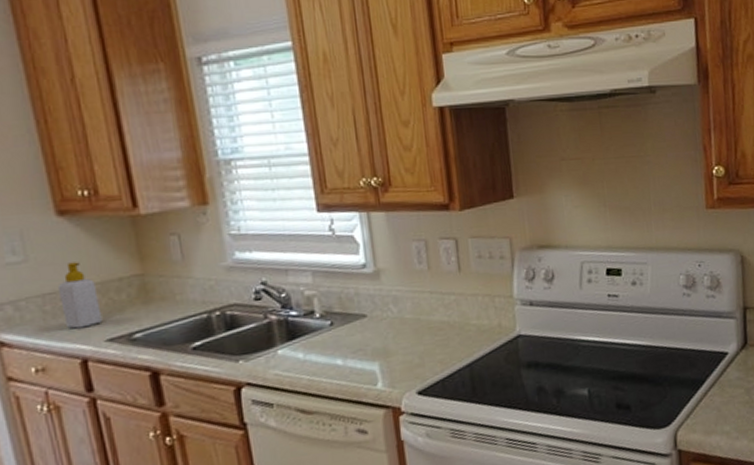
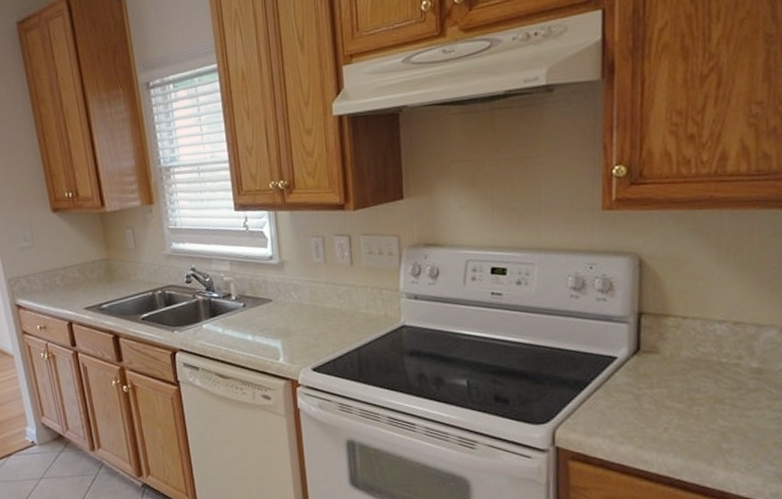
soap bottle: present [57,262,103,329] -> none [53,248,82,299]

